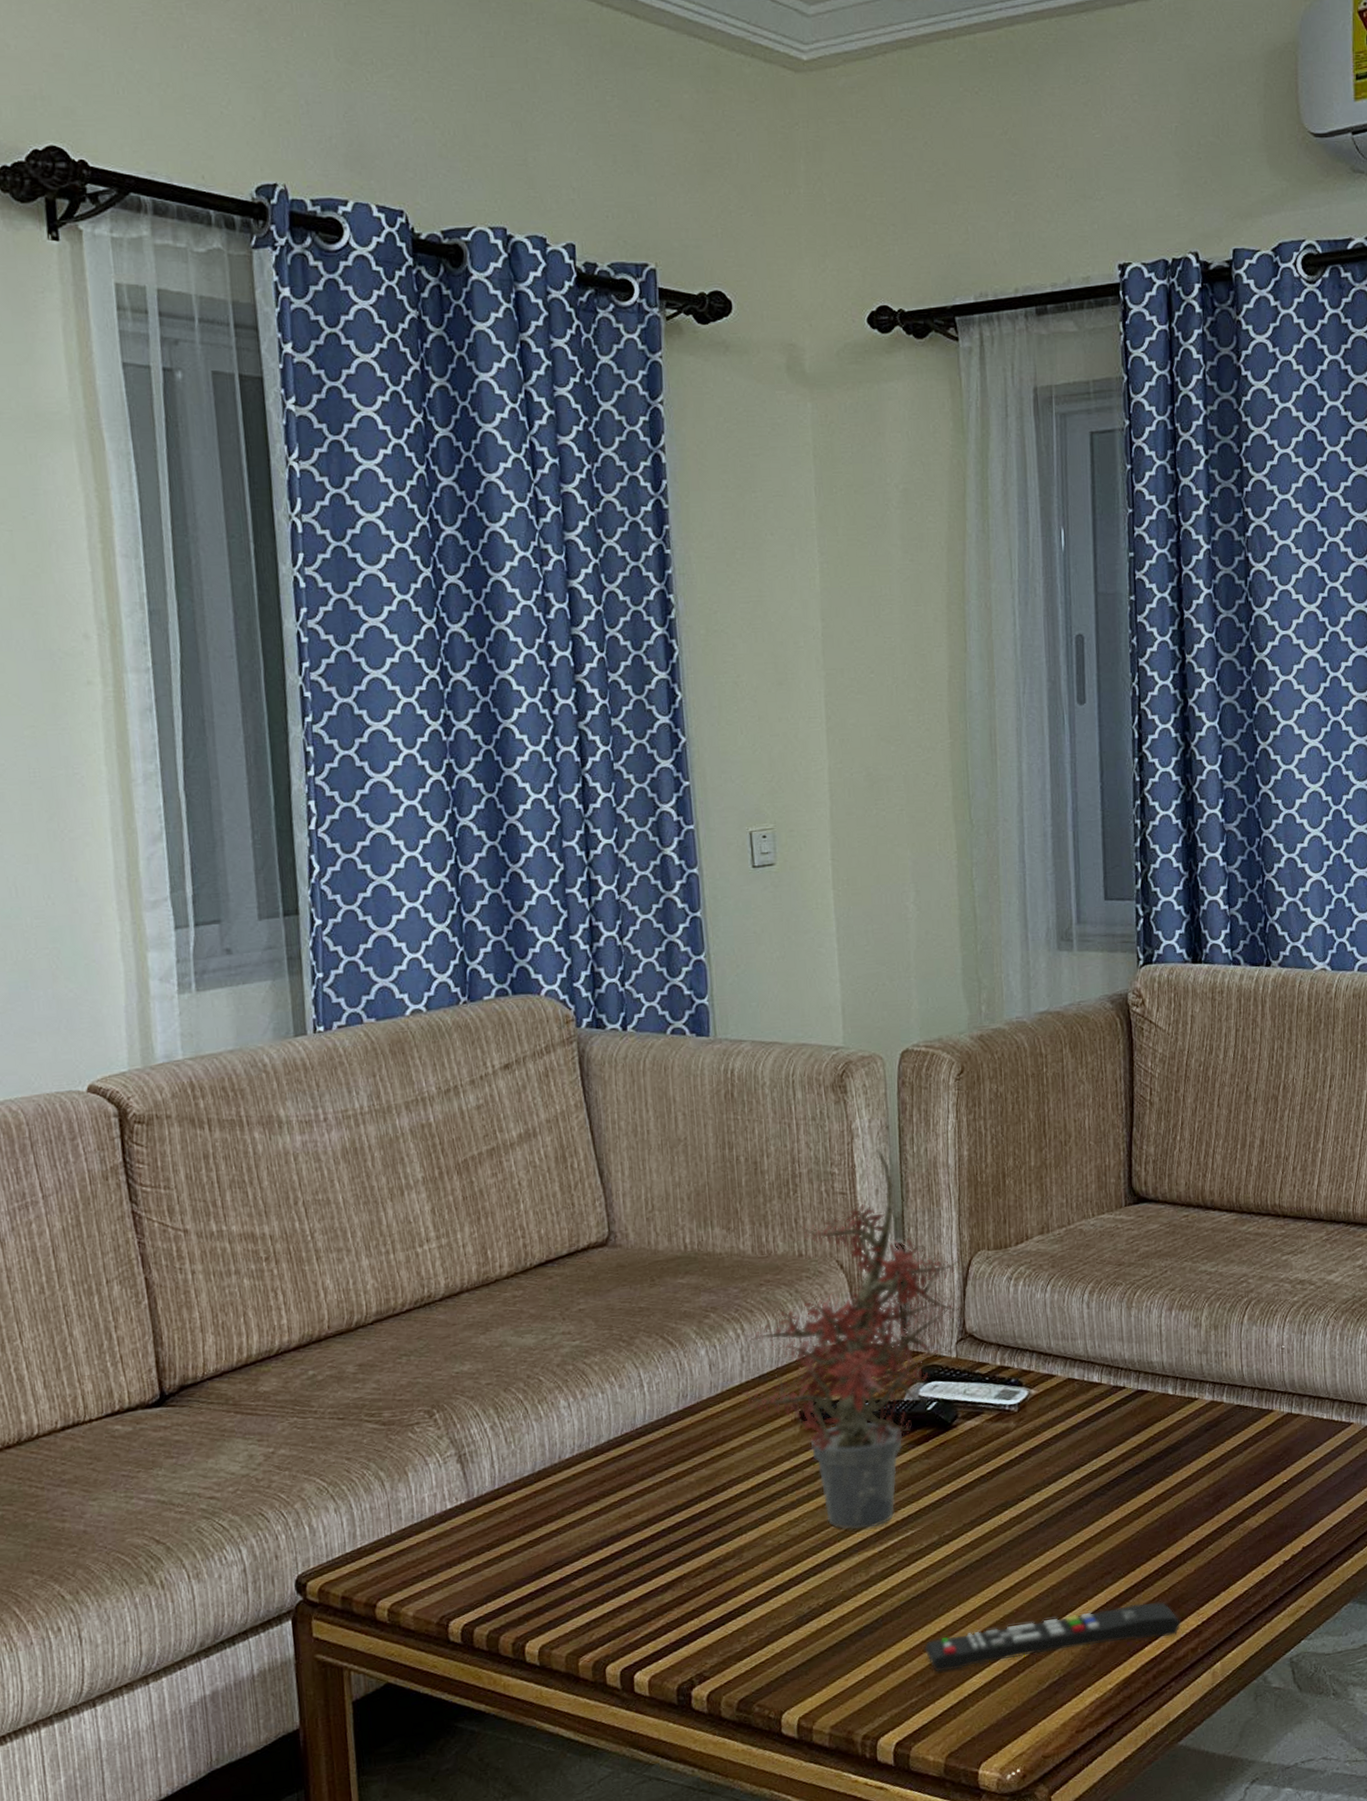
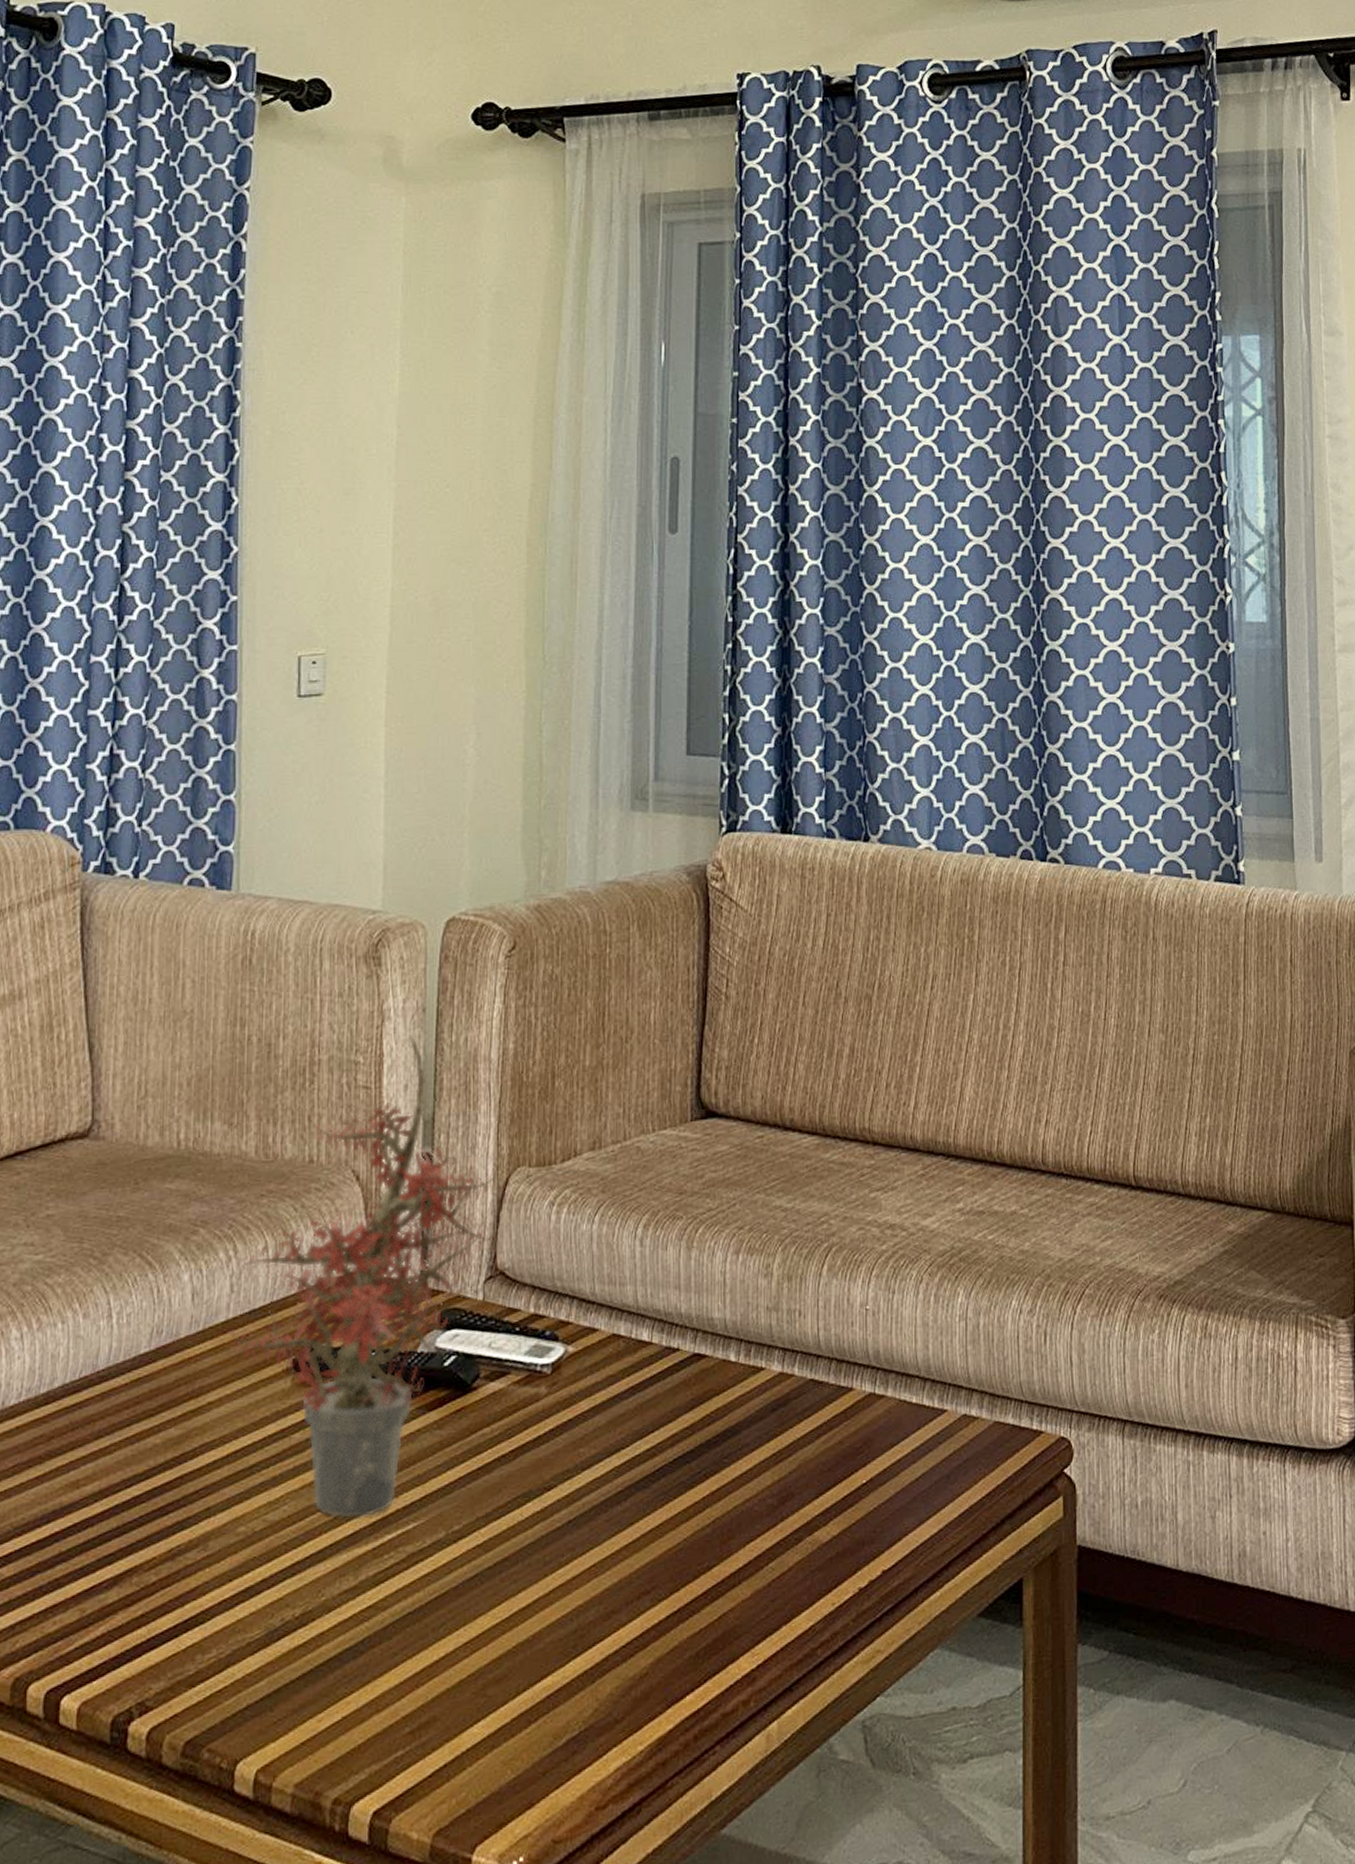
remote control: present [924,1602,1182,1672] -> none [418,1635,732,1716]

